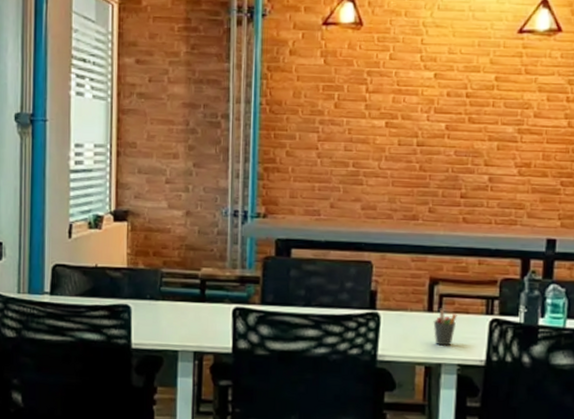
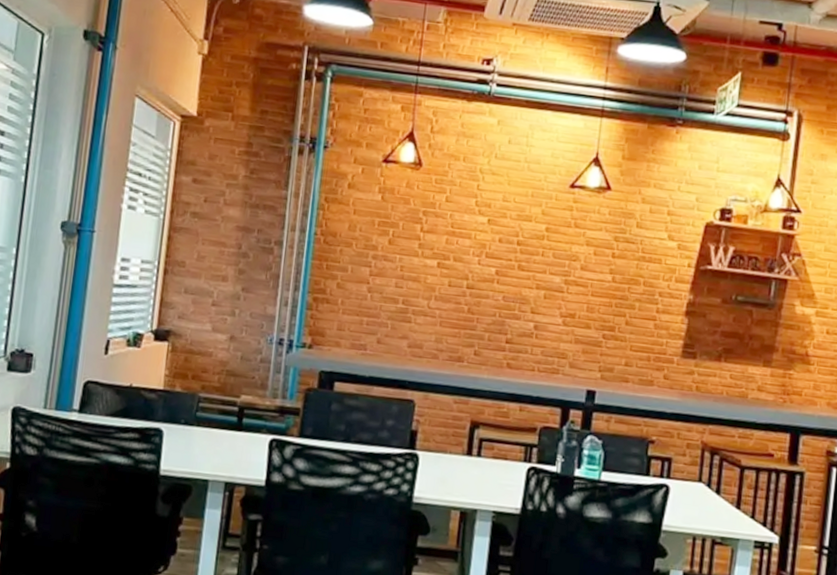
pen holder: present [433,308,457,346] -> none [471,452,496,492]

